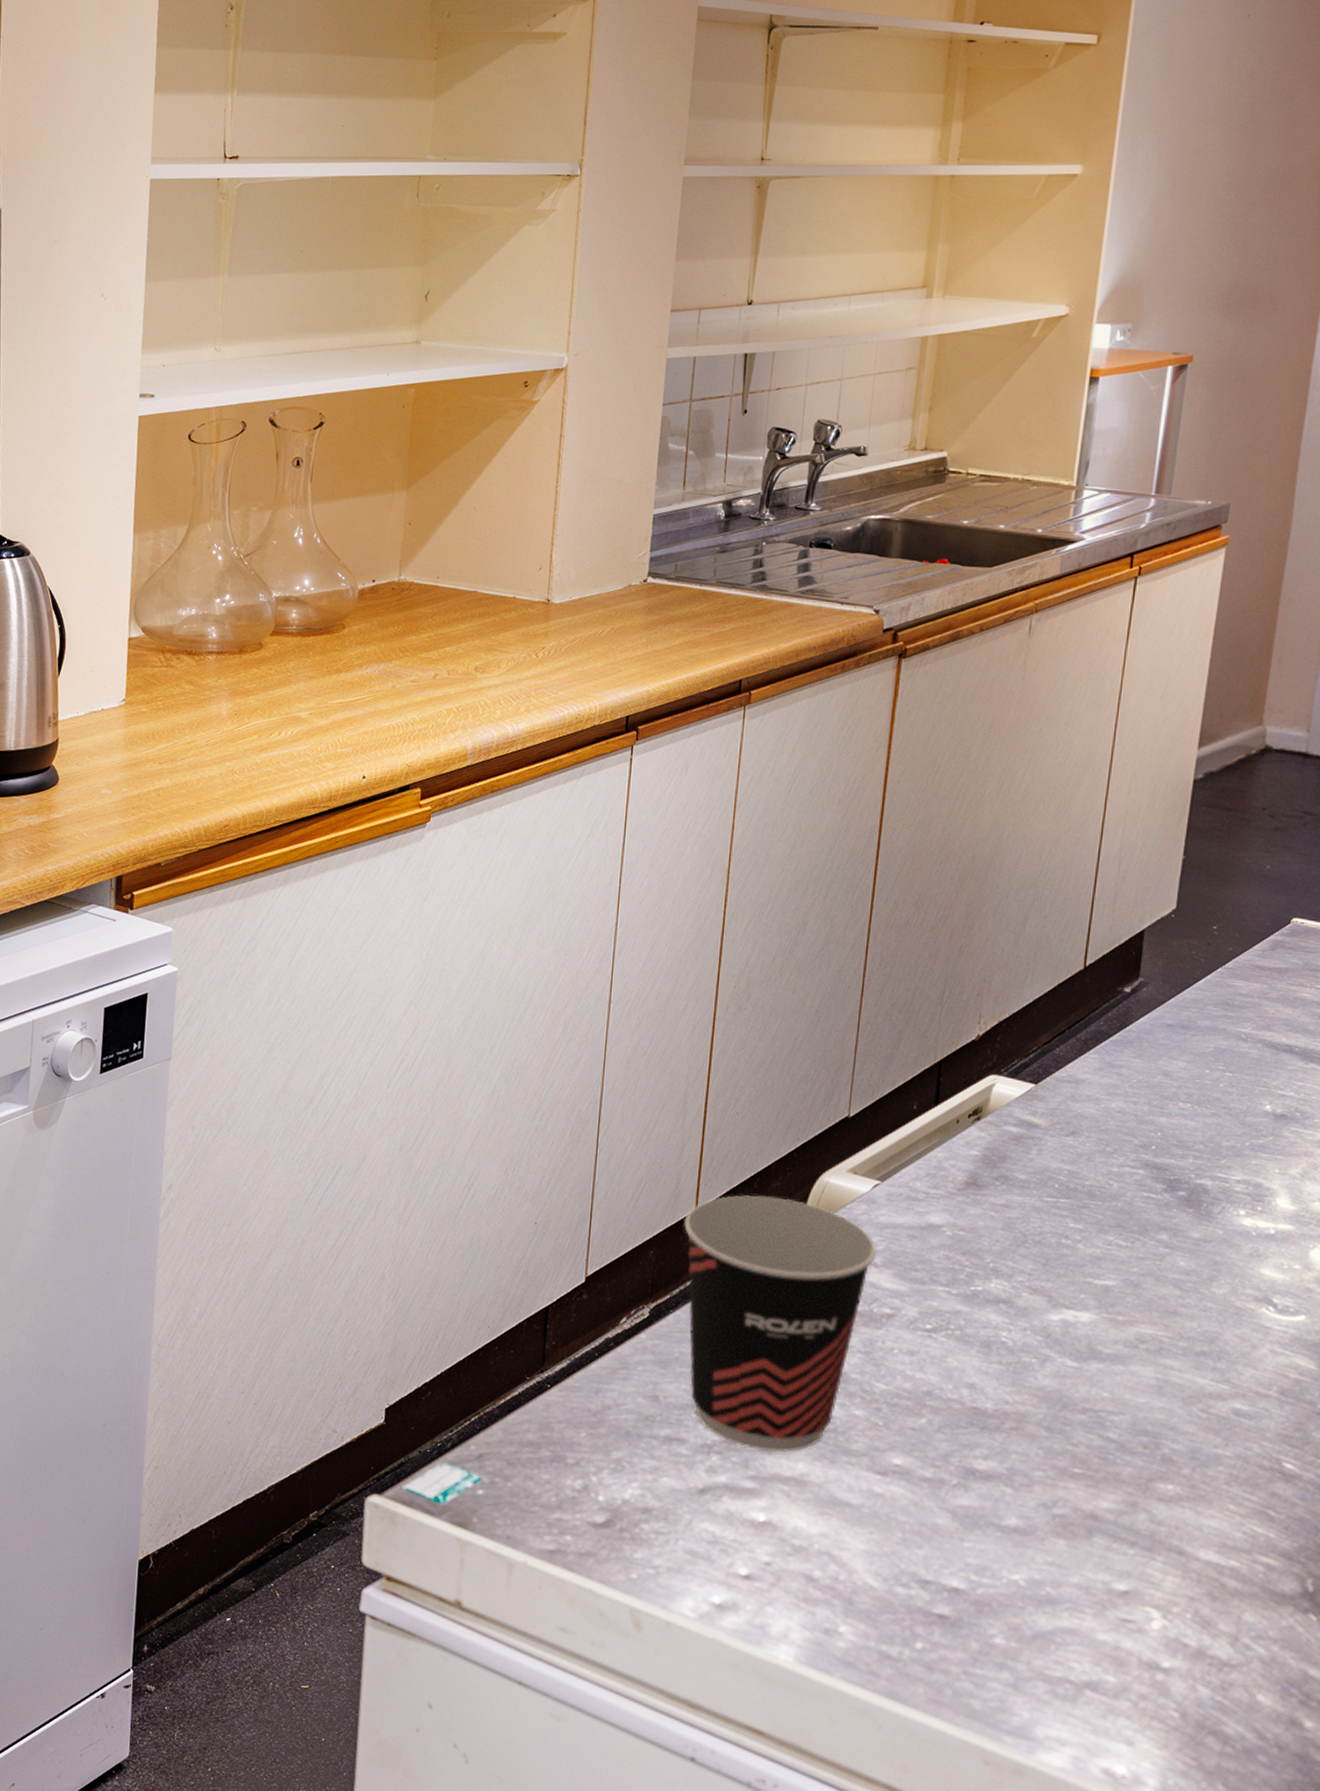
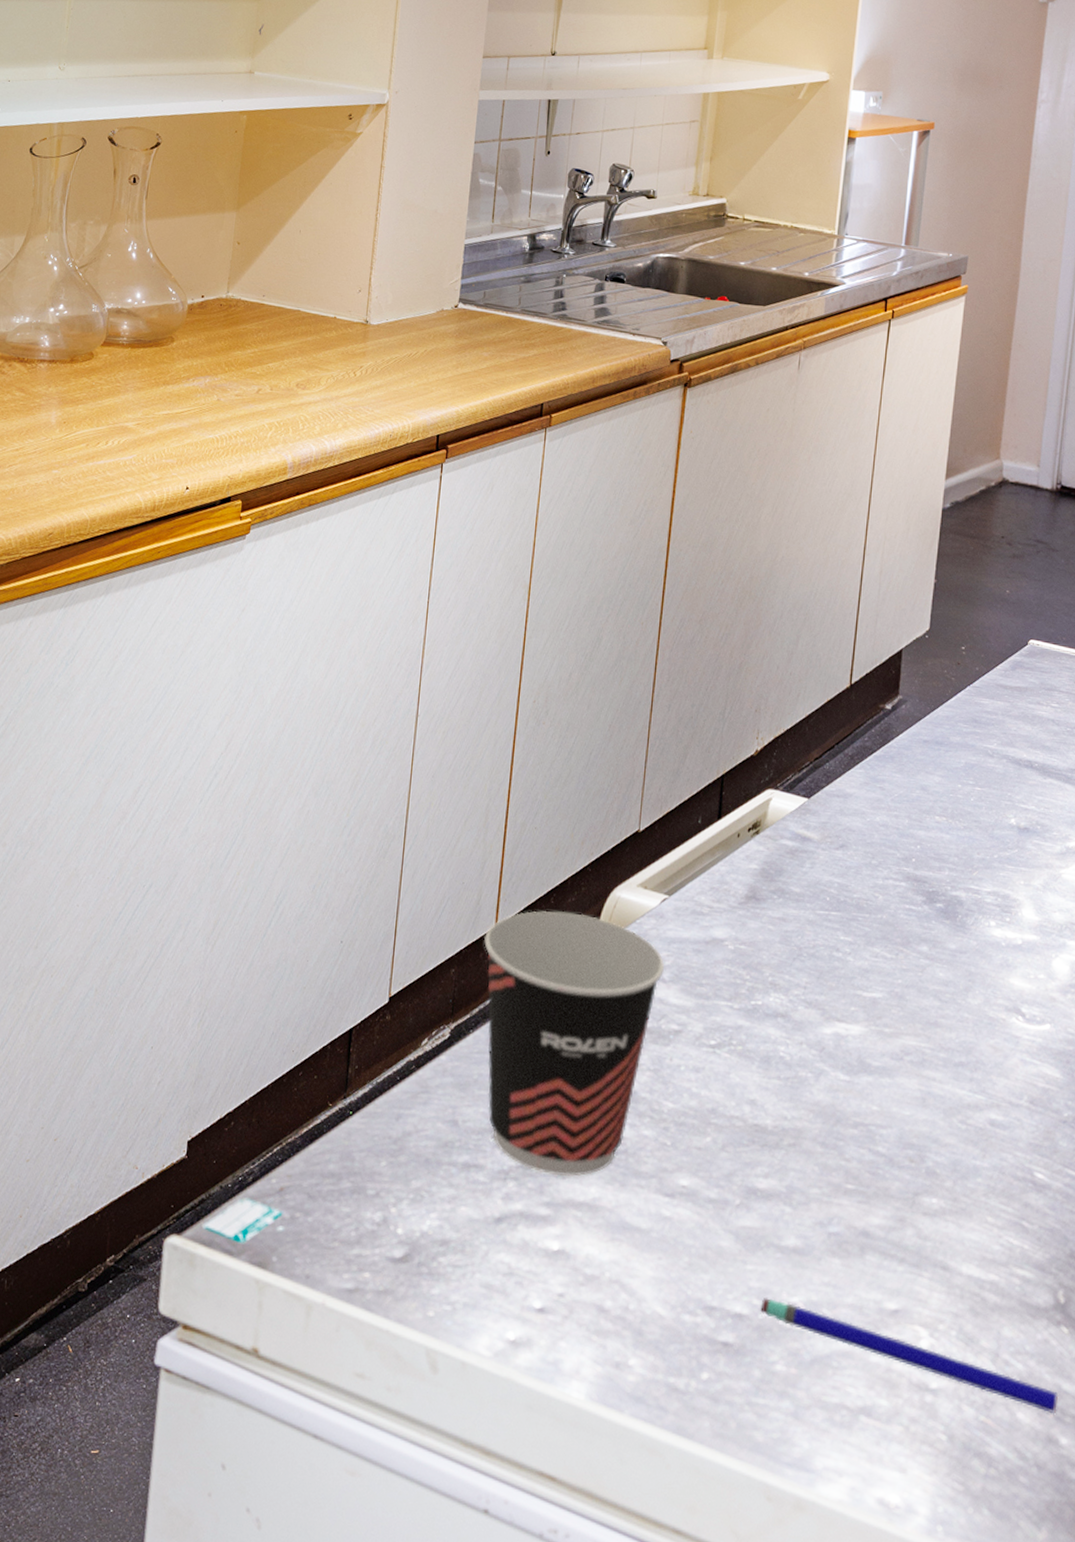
pen: none [978,1574,1304,1697] -> present [760,1298,1059,1413]

